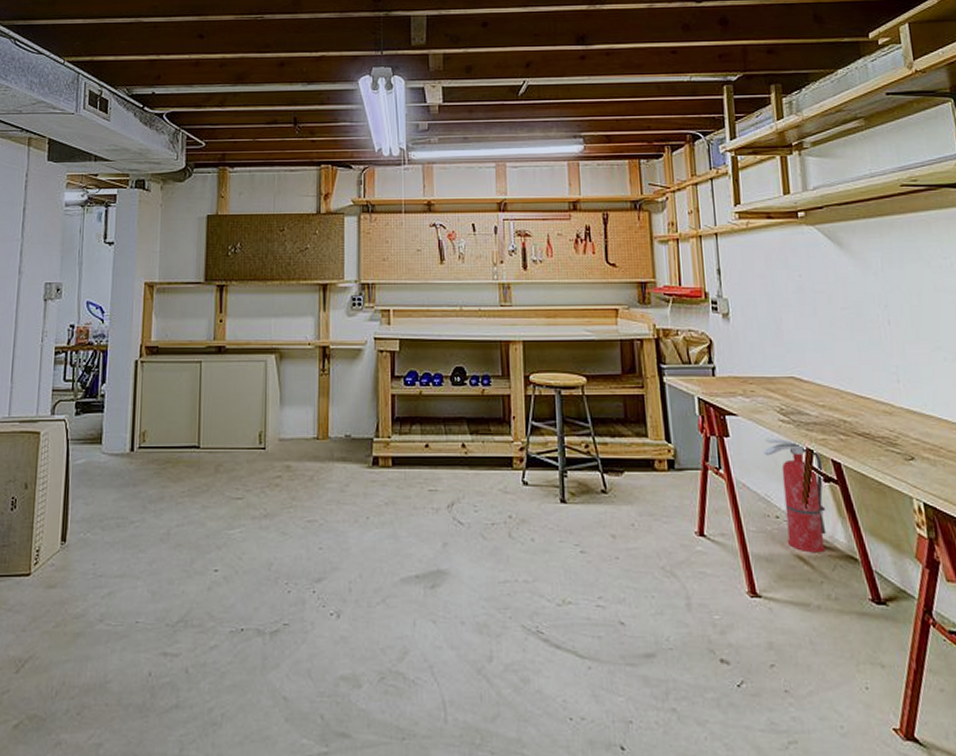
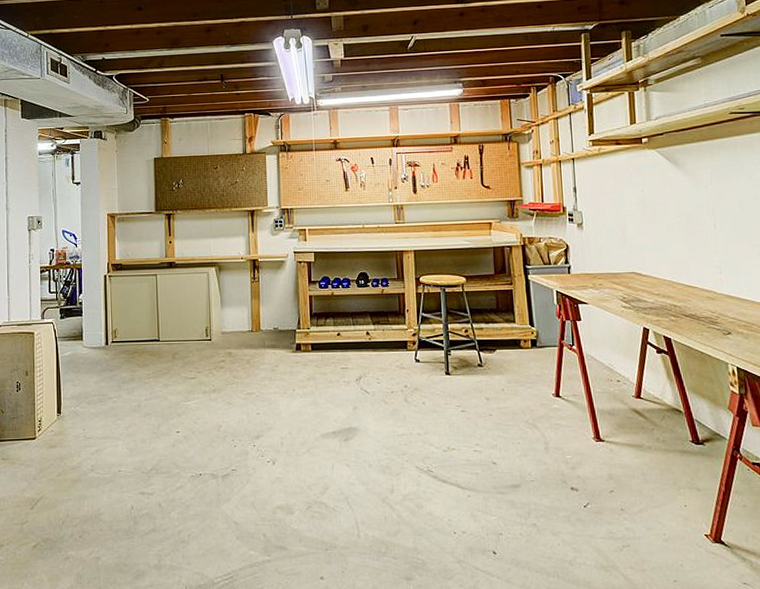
fire extinguisher: present [763,439,827,553] -> none [608,321,658,407]

